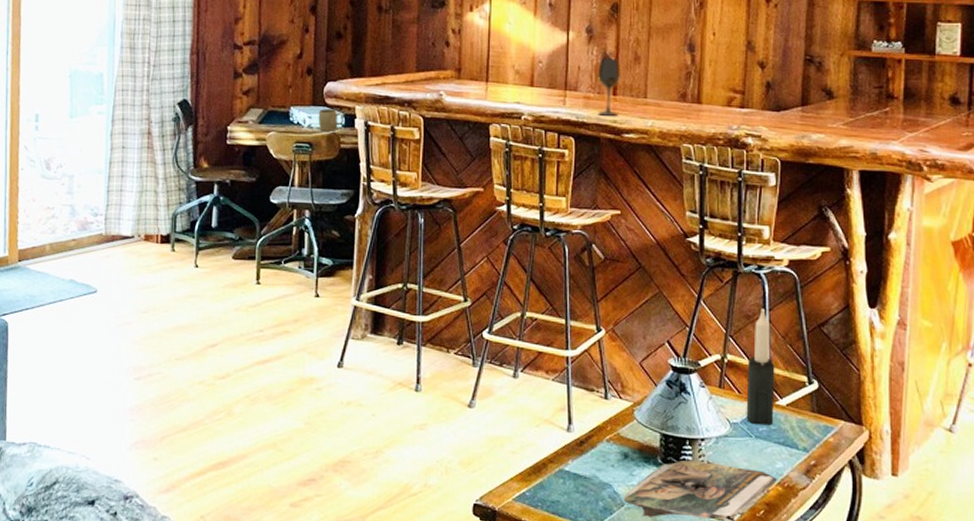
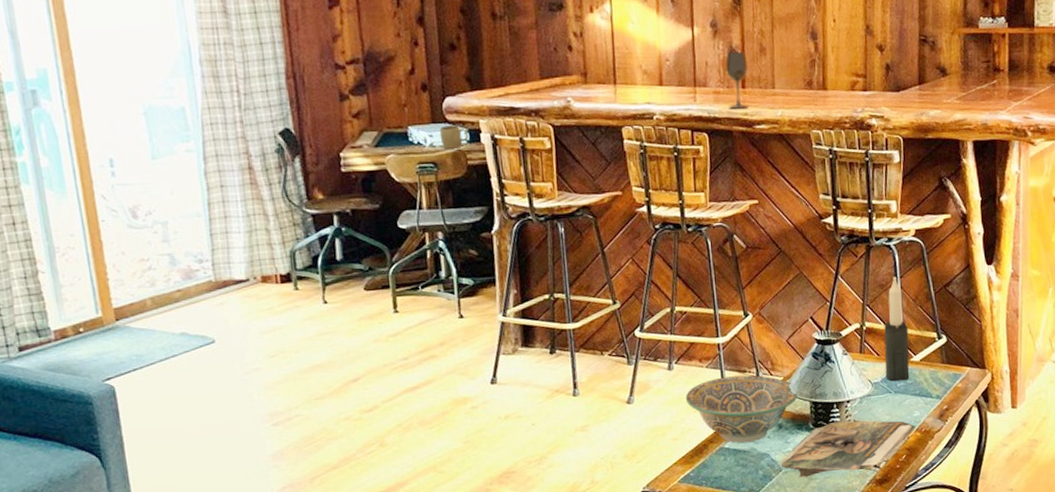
bowl: none [528,393,647,469] -> present [685,375,798,443]

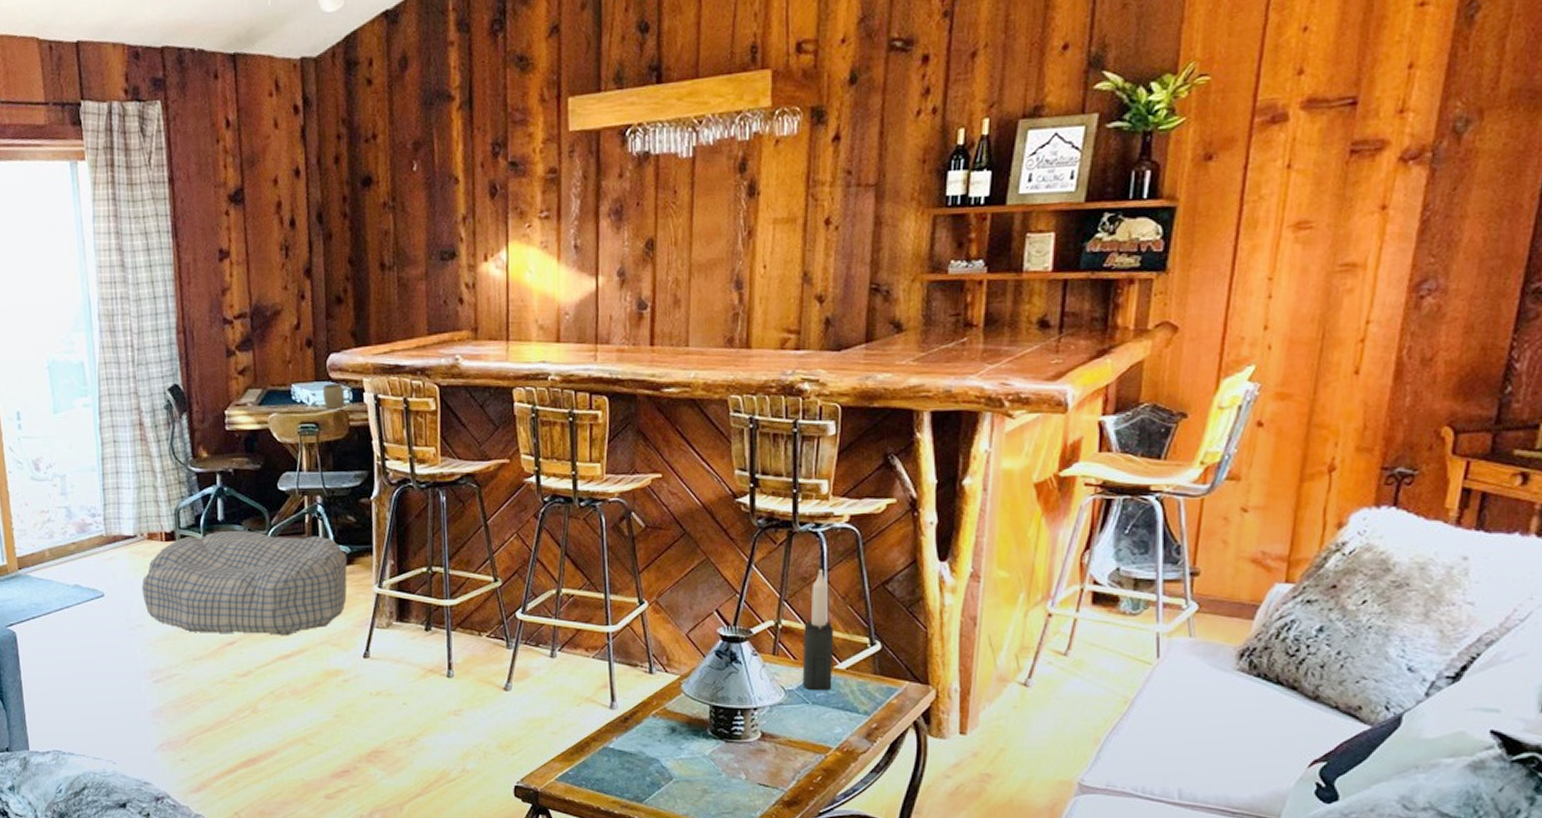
dog bed: none [256,268,472,372] -> present [142,530,348,635]
bowl: present [685,375,798,443] -> none [567,670,696,745]
wine glass: present [725,52,749,109] -> none [631,304,658,370]
magazine: present [780,420,915,478] -> none [671,730,835,789]

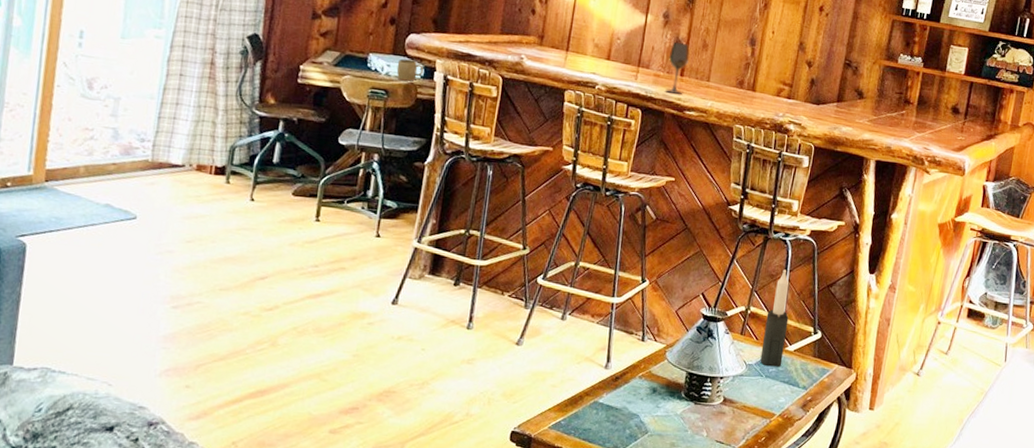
dog bed: present [142,530,348,635] -> none [178,172,393,276]
wine glass: none [631,304,658,370] -> present [665,42,690,94]

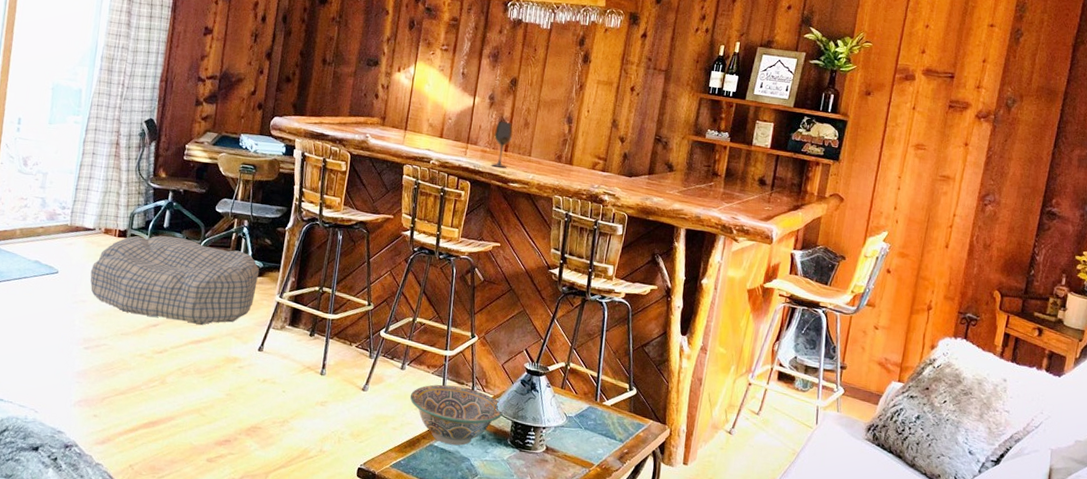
dog bed: none [178,172,393,276] -> present [90,235,260,325]
mug: present [396,59,423,81] -> none [263,138,285,158]
bowl: none [571,335,676,401] -> present [409,384,503,446]
candle: present [760,269,789,366] -> none [579,329,606,420]

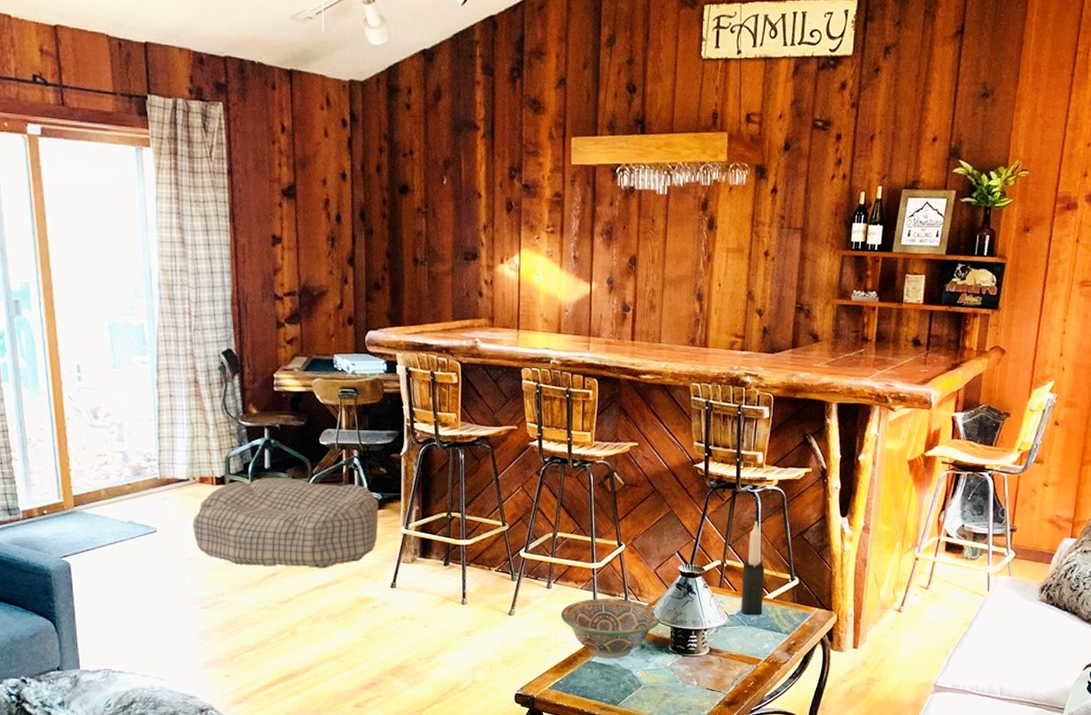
wine glass: present [491,121,513,168] -> none [617,308,638,359]
candle: none [579,329,606,420] -> present [741,521,765,614]

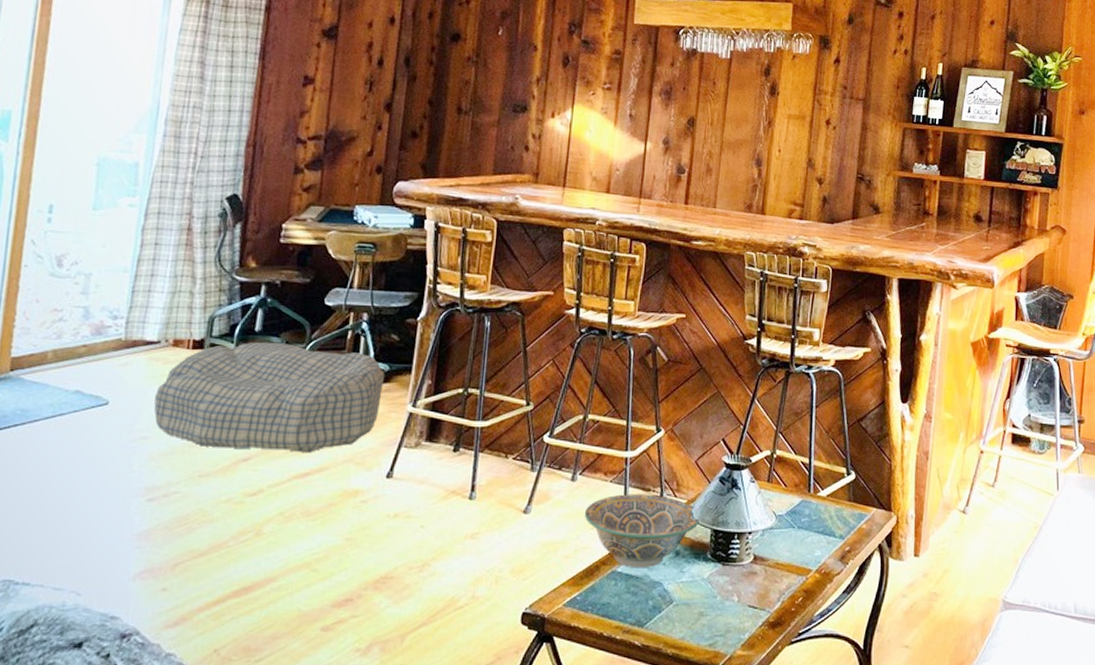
candle: present [741,521,765,614] -> none [790,406,818,515]

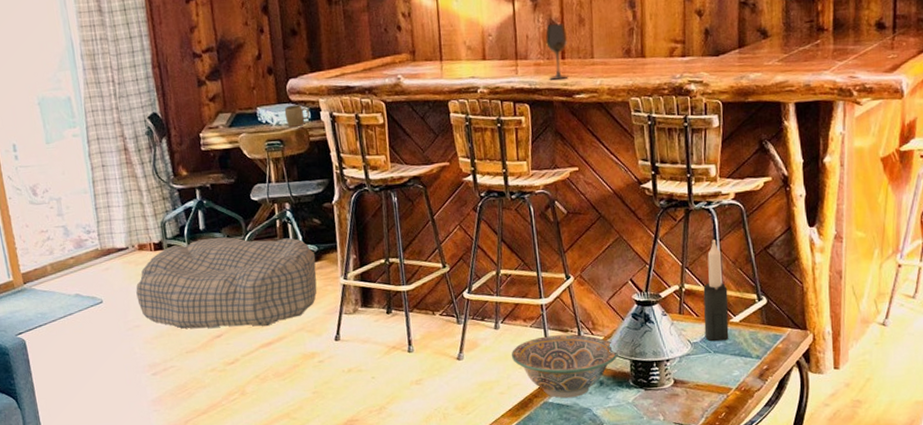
mug: none [384,209,413,232] -> present [284,104,310,127]
wine glass: none [670,169,693,224] -> present [545,23,569,80]
candle: none [790,406,818,515] -> present [703,239,729,341]

